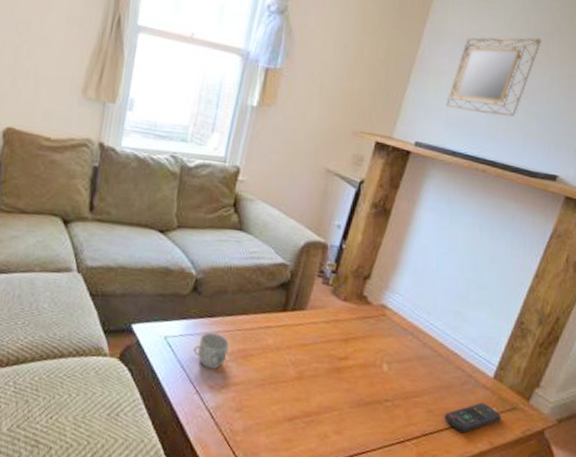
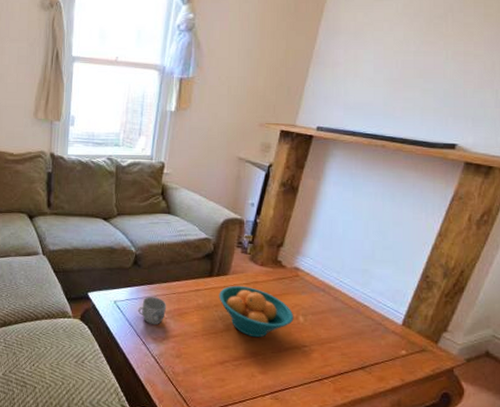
fruit bowl: none [292,323,378,389] -> present [219,285,294,338]
remote control: present [444,402,501,434] -> none [357,346,411,372]
home mirror: present [446,37,542,117] -> none [344,21,435,96]

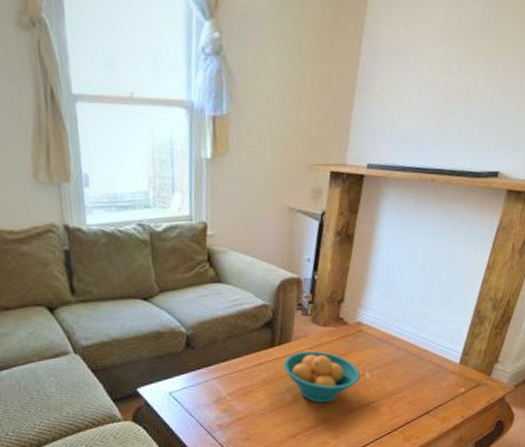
mug: present [138,297,167,325] -> none [198,379,229,411]

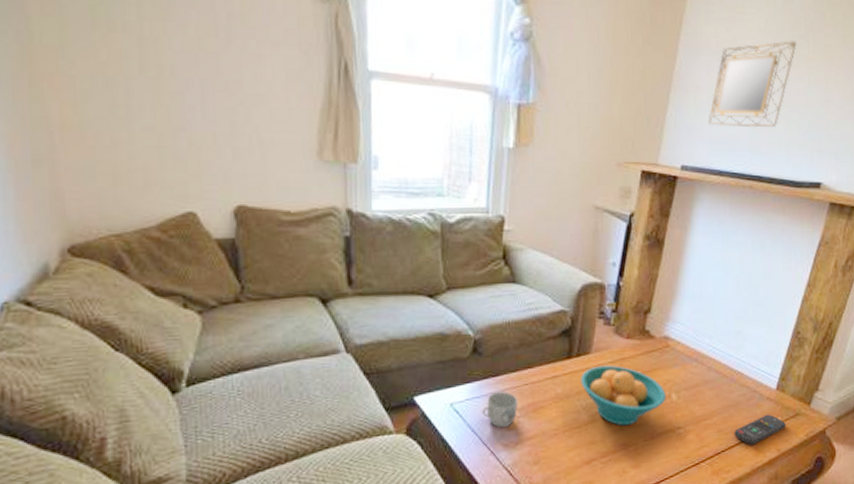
mug: none [198,379,229,411] -> present [482,391,519,428]
home mirror: none [391,36,474,124] -> present [708,41,797,128]
remote control: none [422,386,469,414] -> present [734,414,786,446]

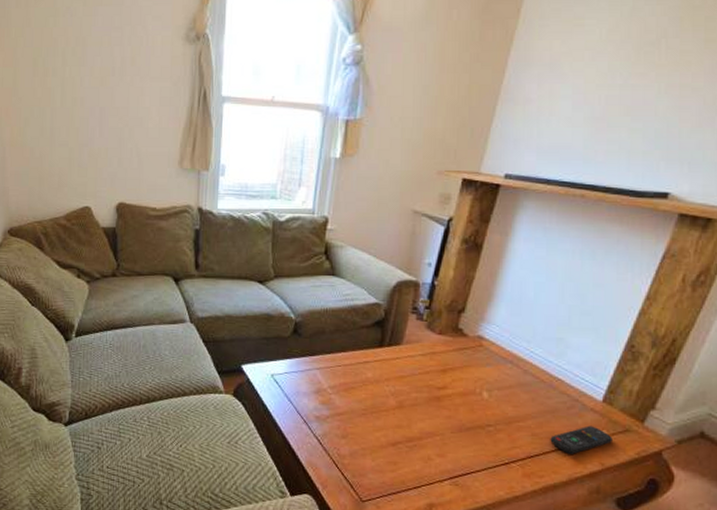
mug: present [482,391,519,428] -> none [299,369,331,402]
fruit bowl: present [580,365,667,426] -> none [390,356,477,416]
home mirror: present [708,41,797,128] -> none [536,49,645,137]

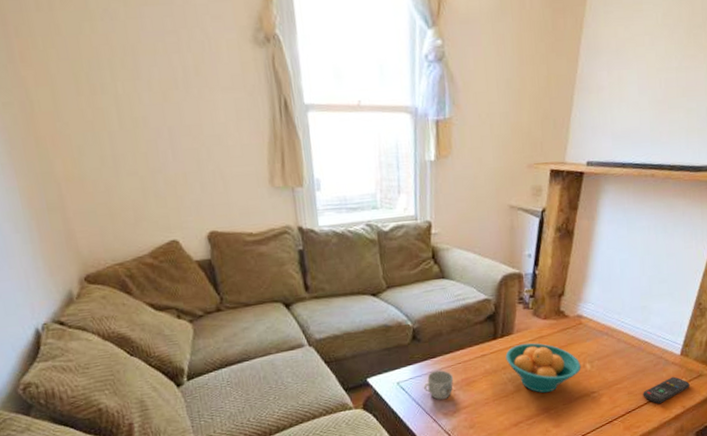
mug: none [299,369,331,402] -> present [424,370,454,400]
fruit bowl: none [390,356,477,416] -> present [505,342,581,393]

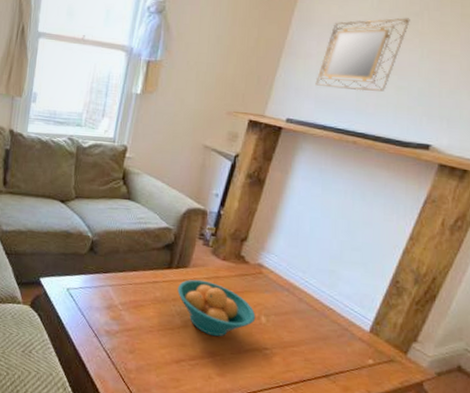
mug: present [424,370,454,400] -> none [92,286,122,317]
home mirror: none [610,31,694,121] -> present [315,18,410,92]
remote control: present [643,376,690,404] -> none [321,354,378,382]

